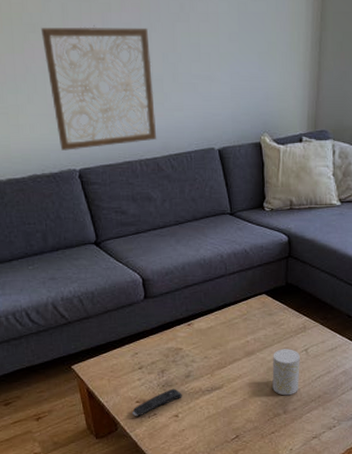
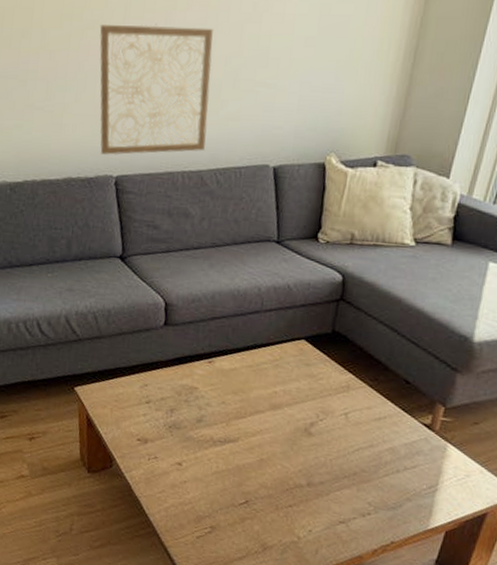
remote control: present [132,388,182,417] -> none [131,431,190,457]
cup: present [272,349,300,396] -> none [297,408,337,466]

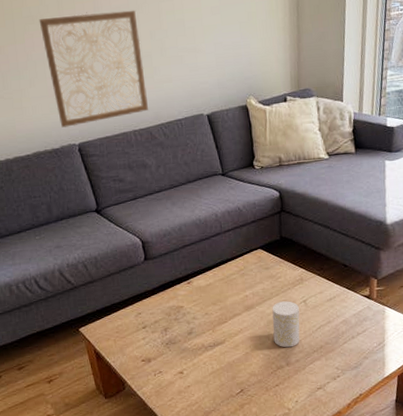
cup: none [297,408,337,466] -> present [272,301,300,348]

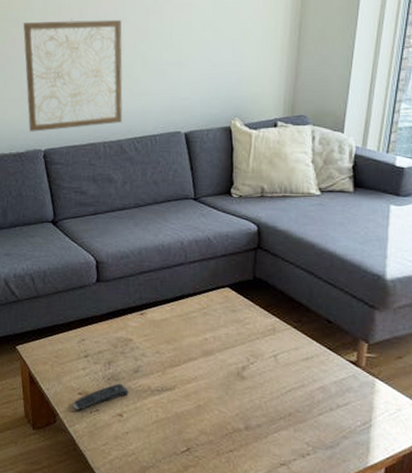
remote control: none [139,345,186,375] -> present [73,383,129,410]
cup: present [272,301,300,348] -> none [233,352,267,408]

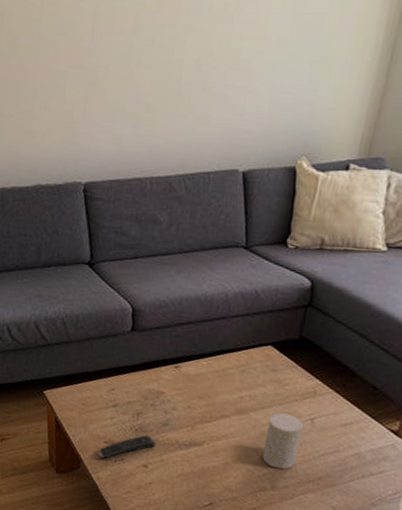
wall art: present [23,19,123,132] -> none [69,27,183,162]
cup: none [233,352,267,408] -> present [262,413,303,470]

